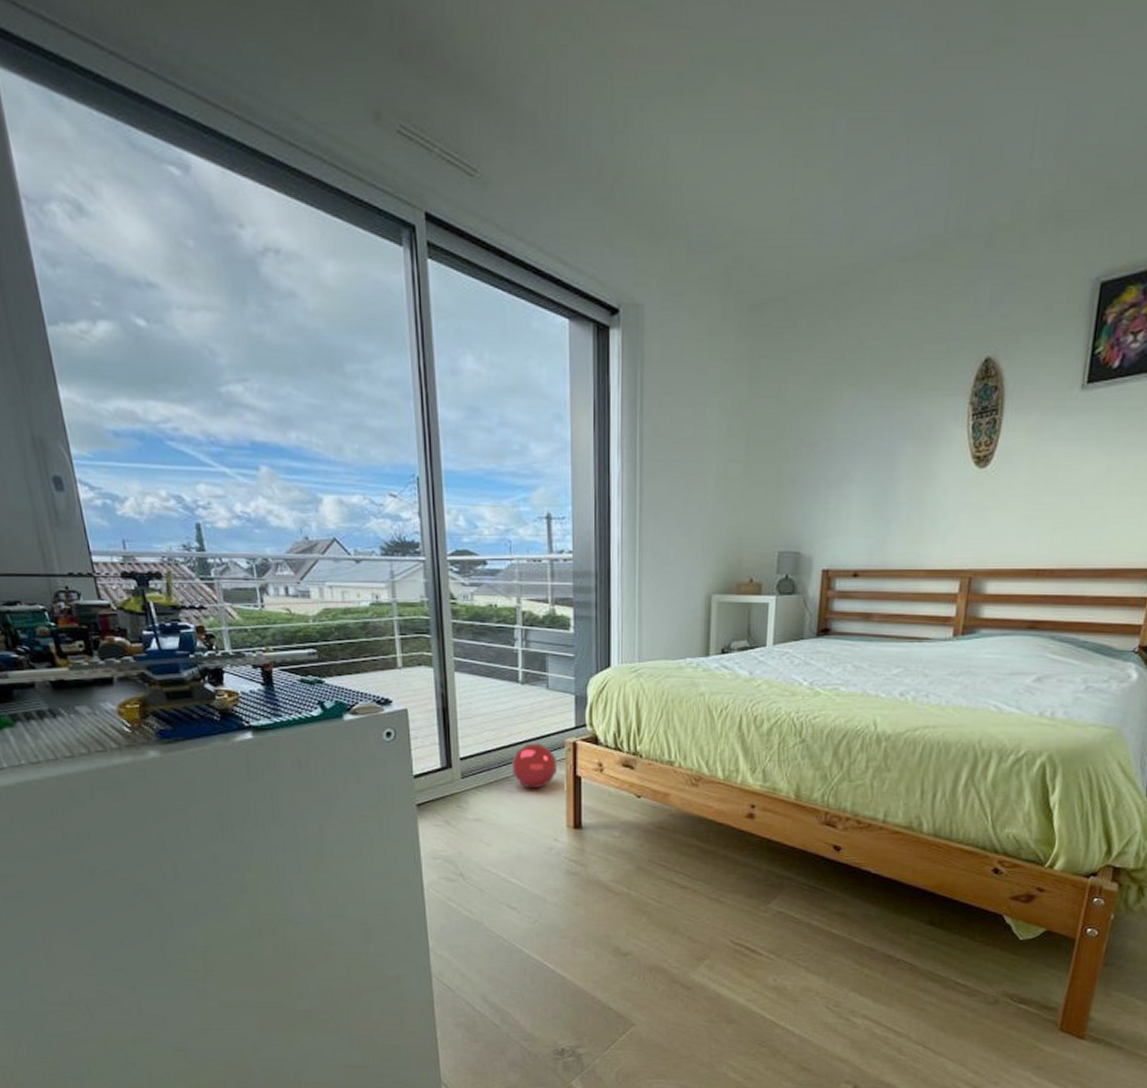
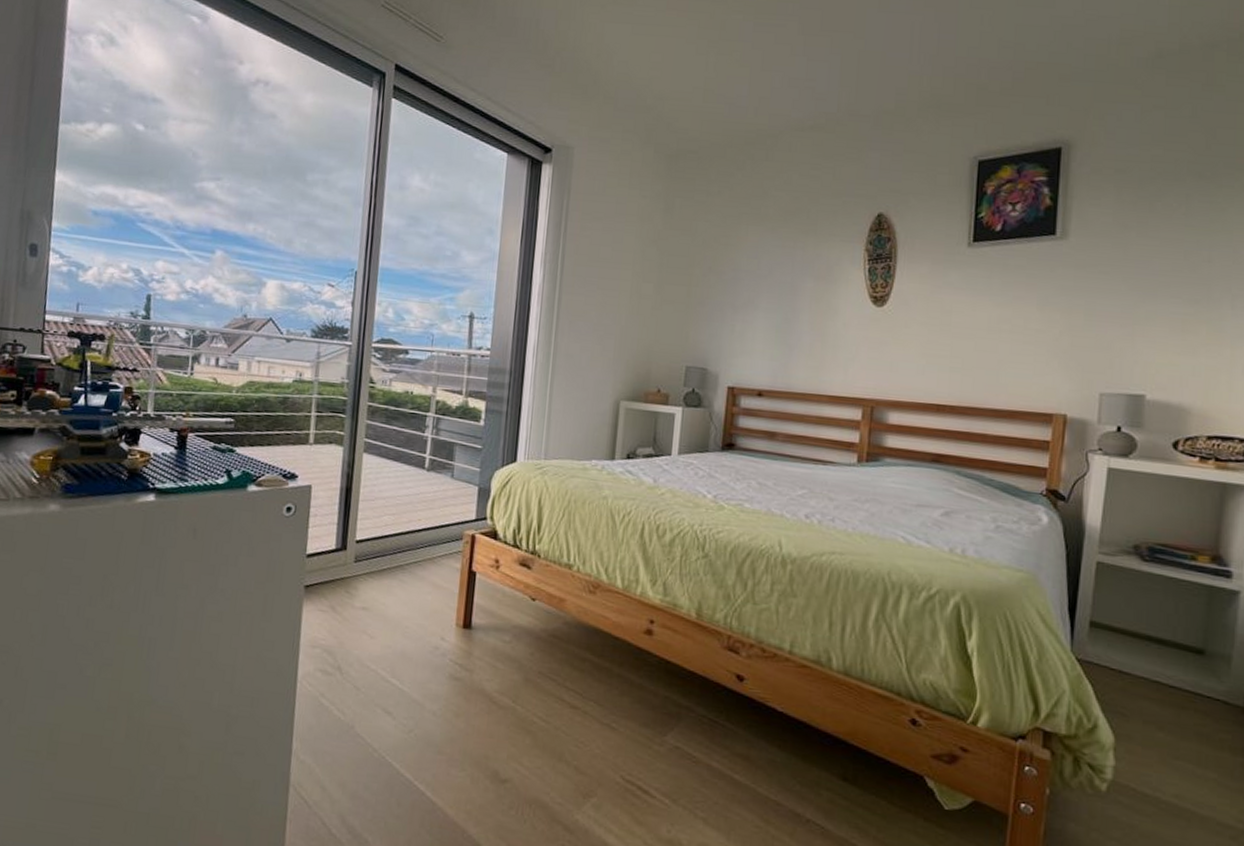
ball: present [512,743,558,789] -> none [406,531,454,580]

